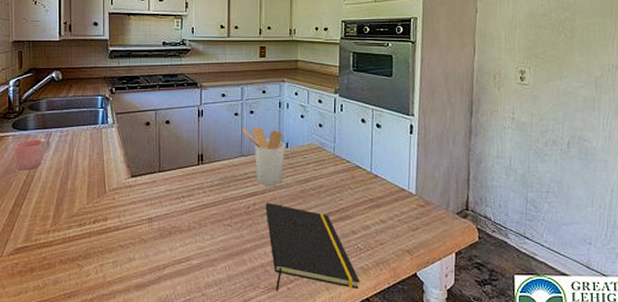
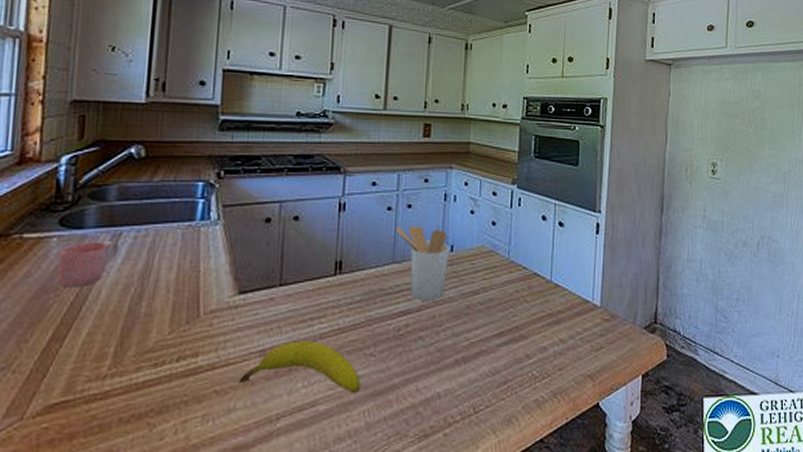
fruit: none [136,212,222,253] -> present [239,340,361,393]
notepad: present [265,202,360,292] -> none [420,322,533,440]

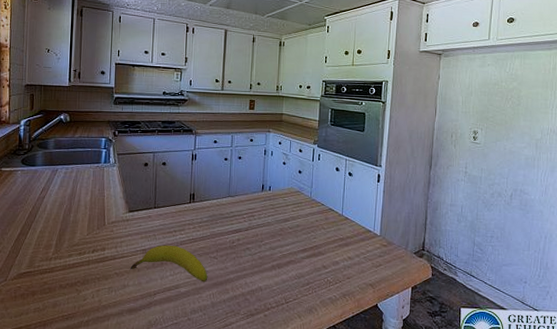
mug: present [58,240,120,288] -> none [22,174,57,203]
utensil holder: present [396,225,449,301] -> none [231,171,268,224]

